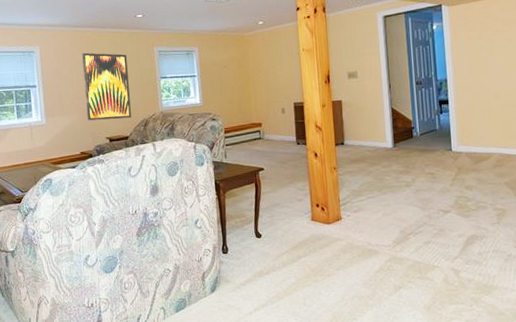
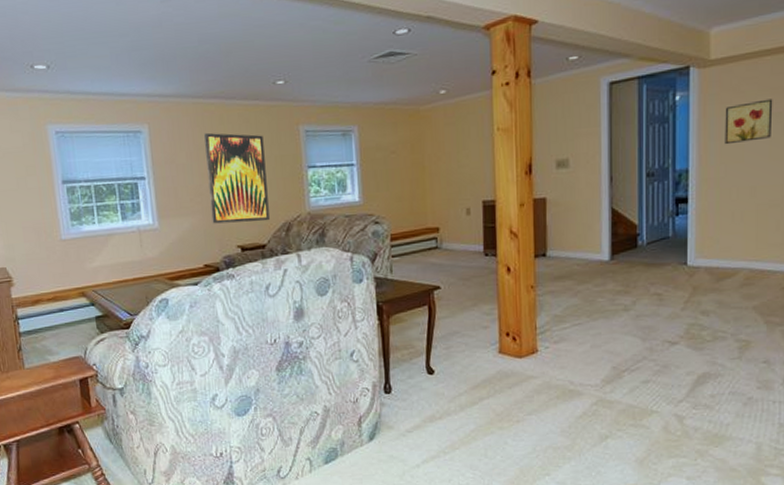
wall art: none [470,28,506,61] -> present [724,98,773,145]

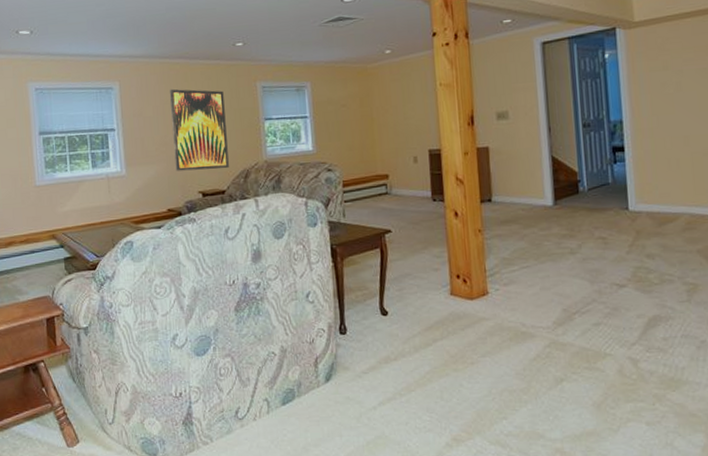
wall art: present [724,98,773,145] -> none [652,56,699,98]

